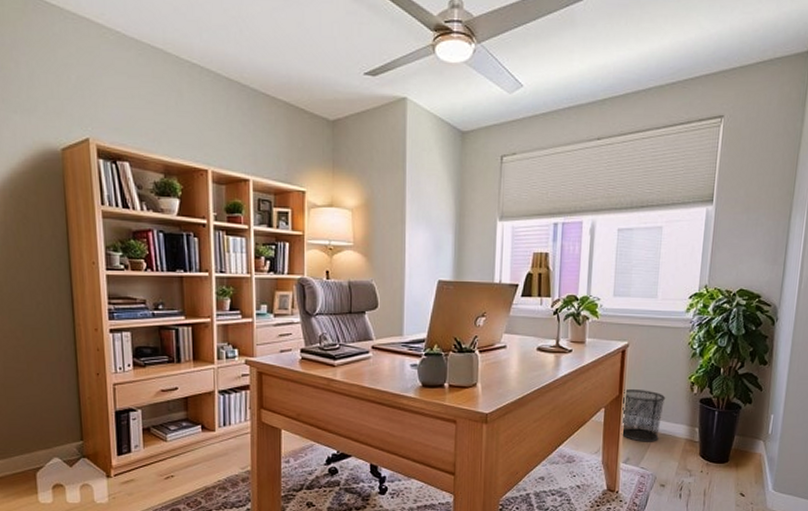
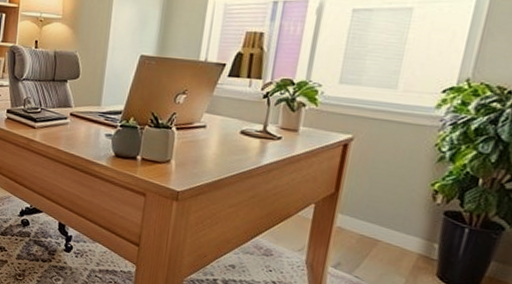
waste bin: present [621,389,666,442] -> none [332,187,397,251]

